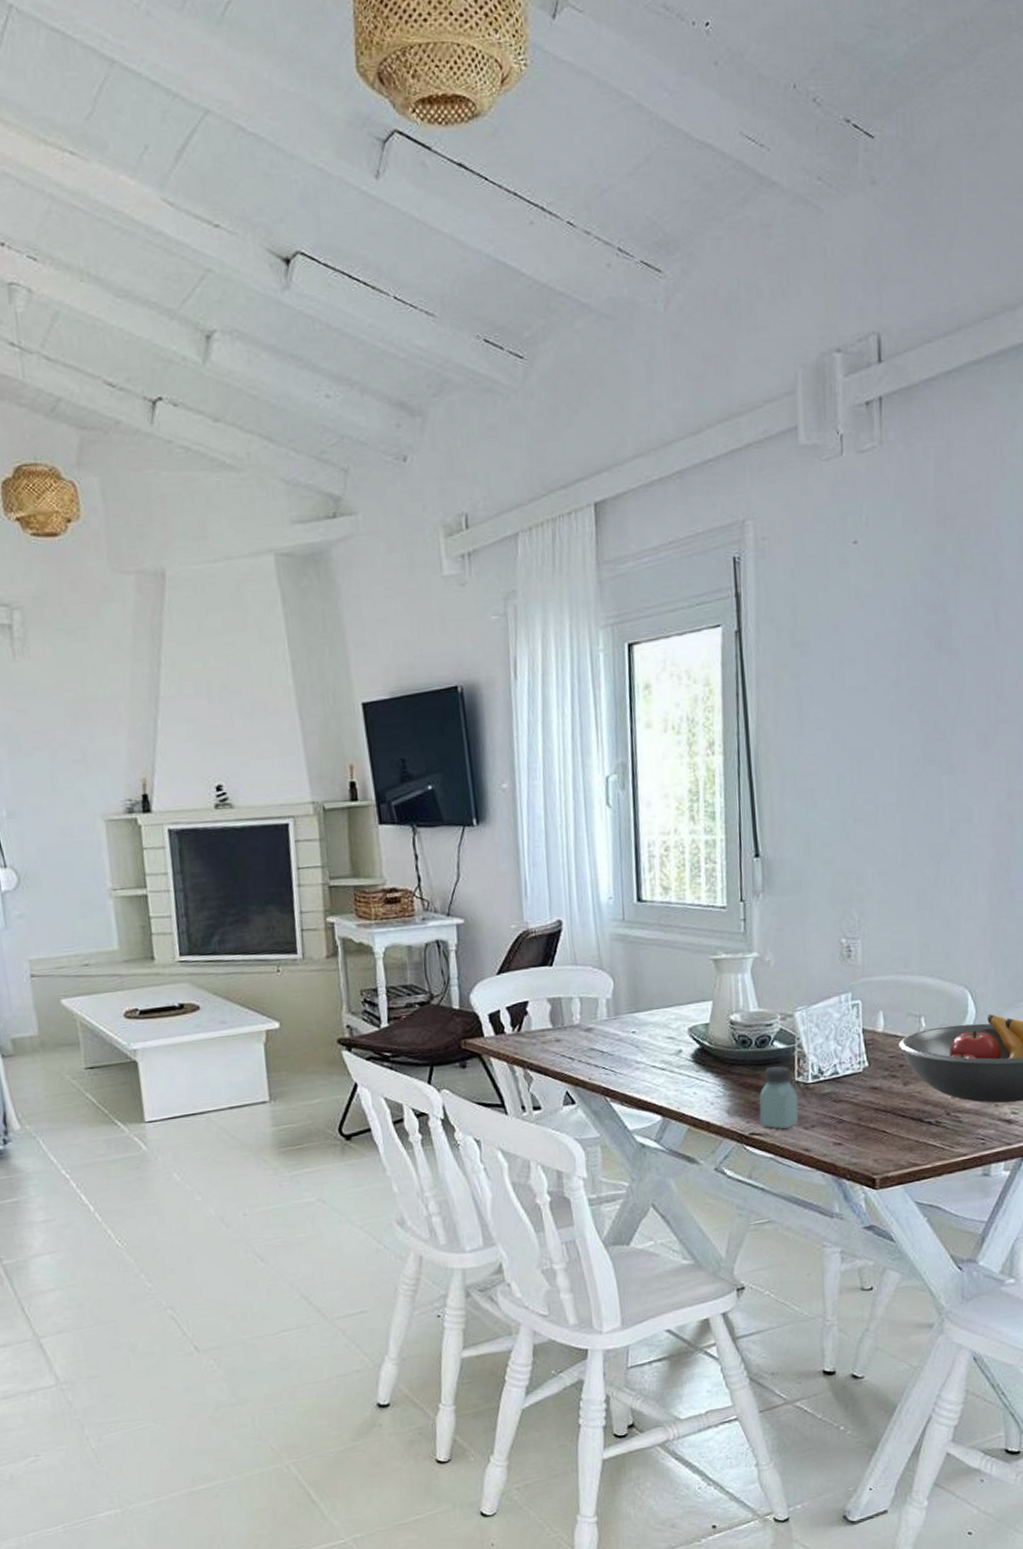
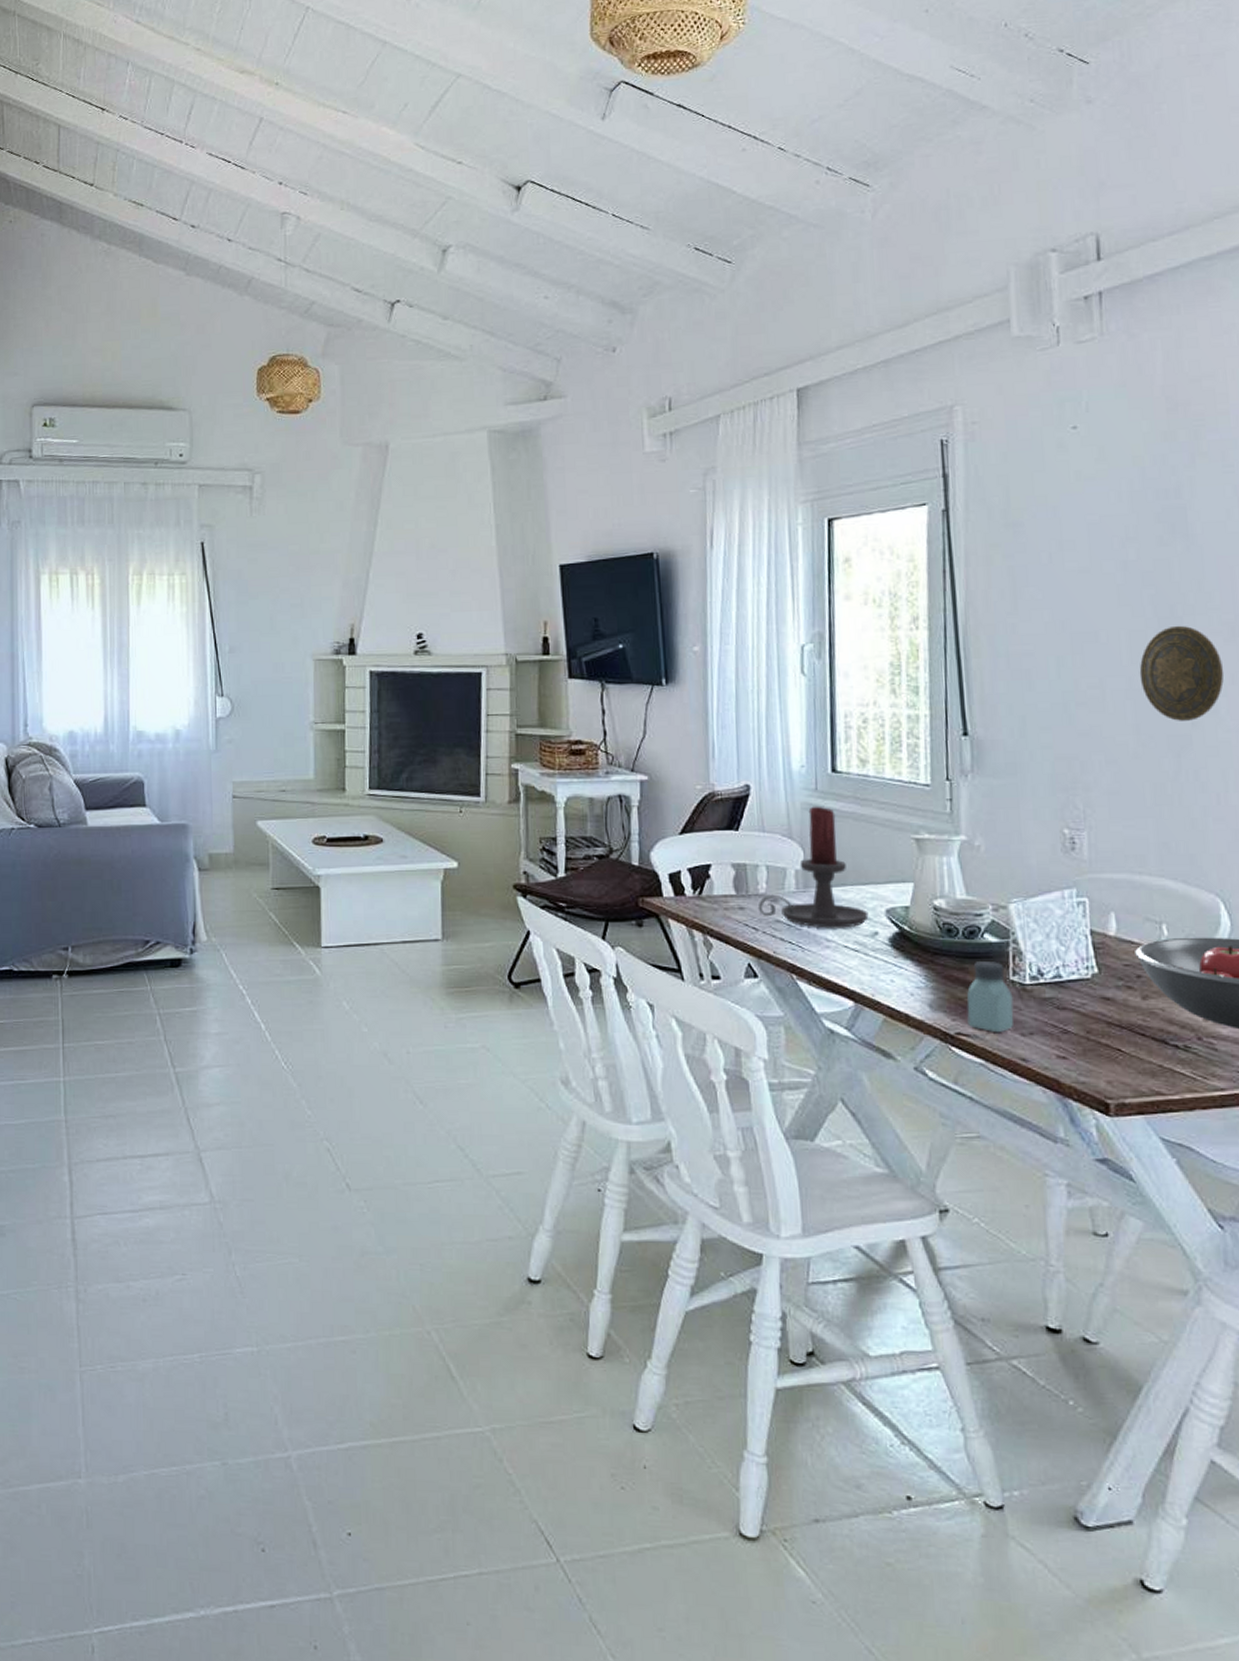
candle holder: none [573,935,673,1052] -> present [757,806,869,928]
decorative plate: none [907,738,978,831] -> present [1139,625,1225,721]

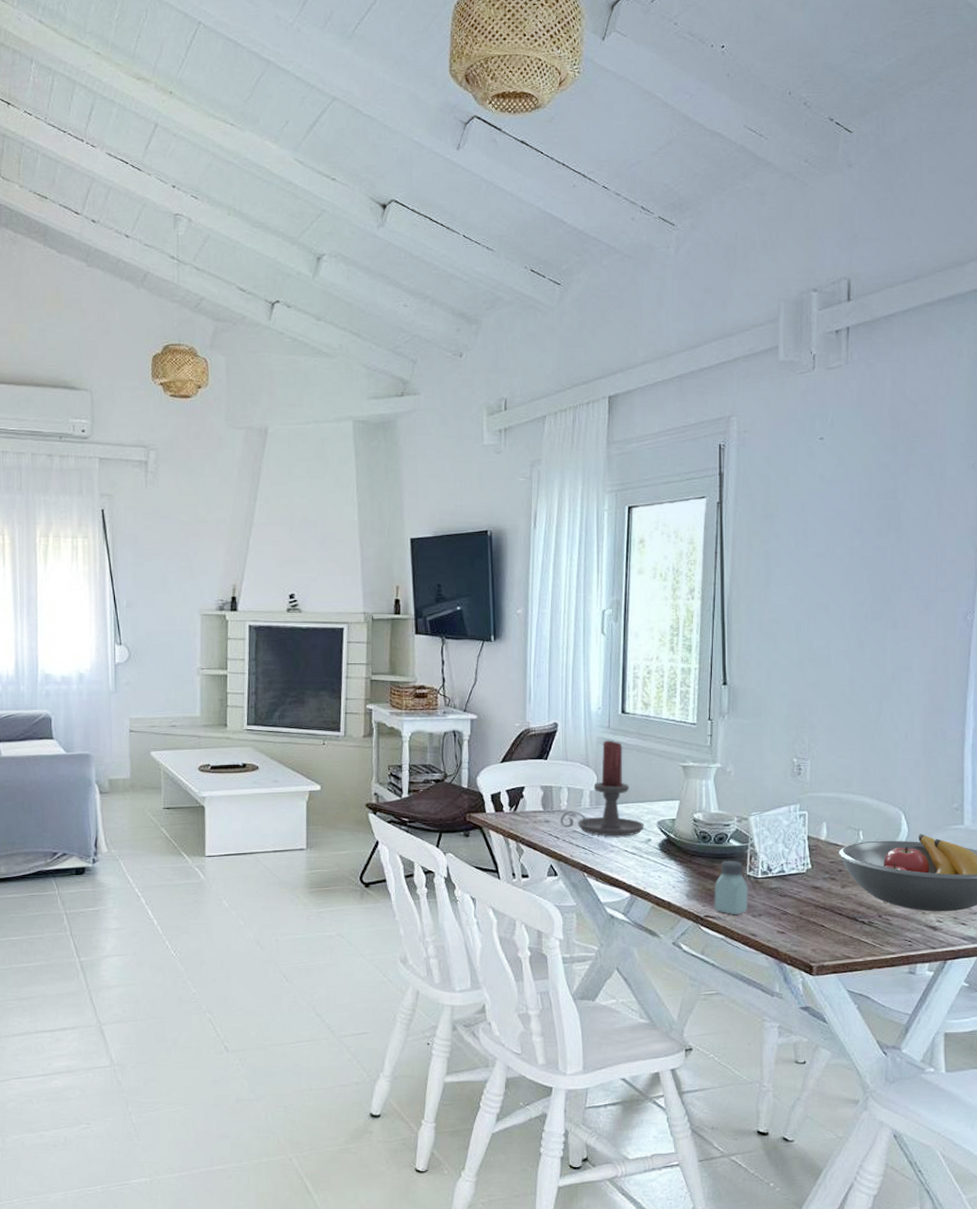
decorative plate: present [1139,625,1225,721] -> none [856,600,918,675]

